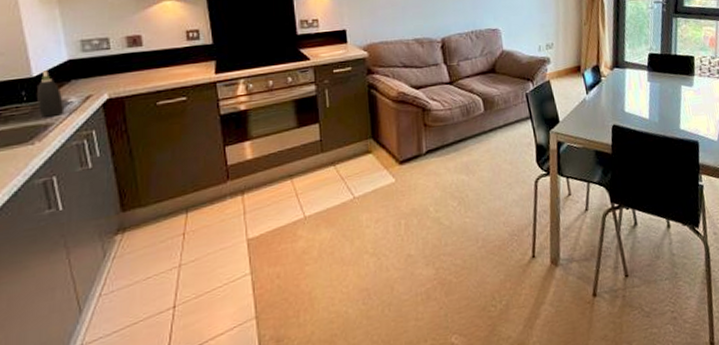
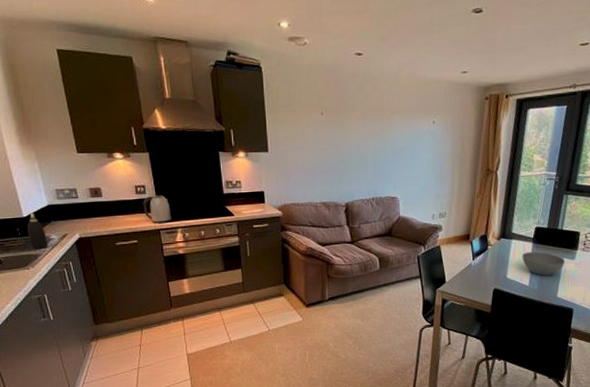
kettle: none [195,40,233,76] -> present [143,195,172,224]
bowl: none [638,80,684,107] -> present [522,252,565,276]

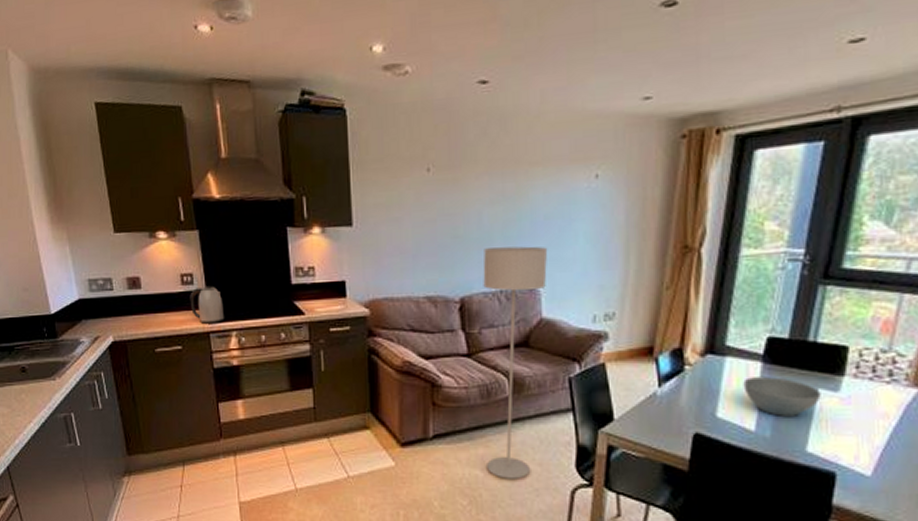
soap dispenser: present [27,212,47,250] -> none [54,308,77,356]
floor lamp: none [360,168,403,325] -> present [483,246,548,479]

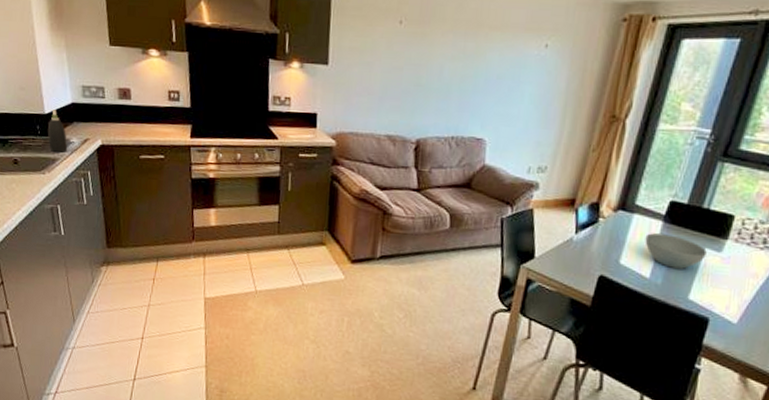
soap dispenser: none [54,308,77,356] -> present [47,109,67,153]
kettle: present [190,286,225,325] -> none [175,104,206,140]
floor lamp: present [483,246,548,479] -> none [423,98,497,300]

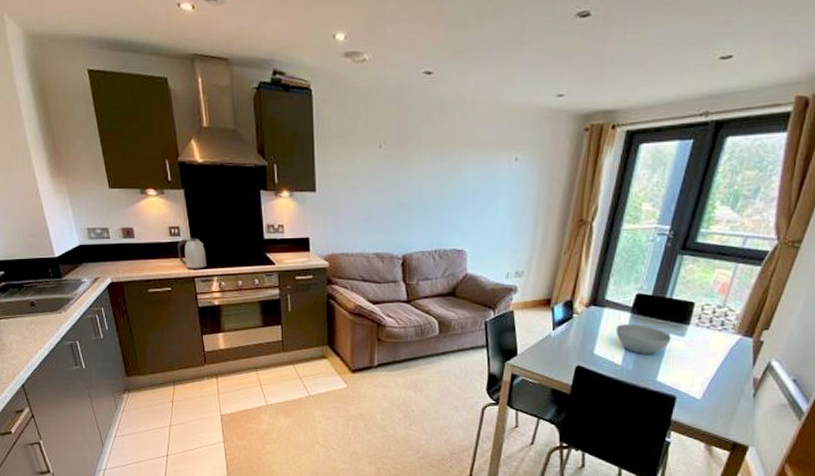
soap dispenser: present [47,109,67,153] -> none [59,253,79,293]
kettle: none [175,104,206,140] -> present [177,238,208,271]

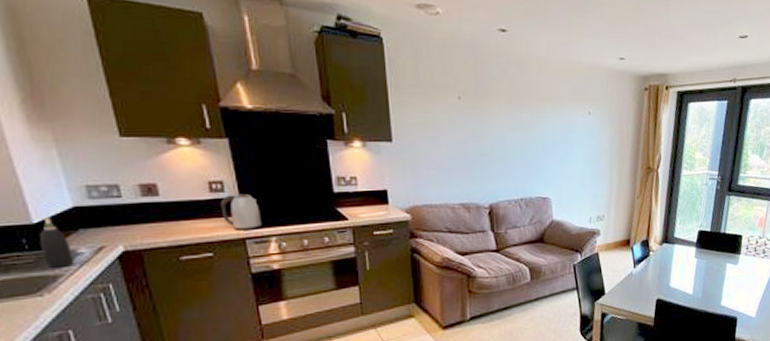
soap dispenser: none [59,253,79,293] -> present [39,217,73,269]
bowl: present [615,324,671,354] -> none [685,257,728,283]

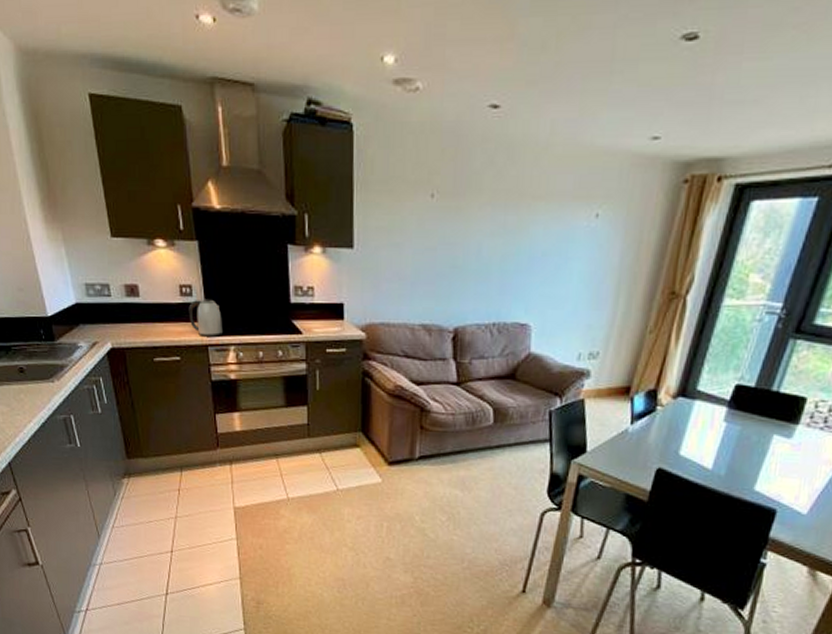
soap dispenser: present [39,217,73,269] -> none [52,311,75,359]

